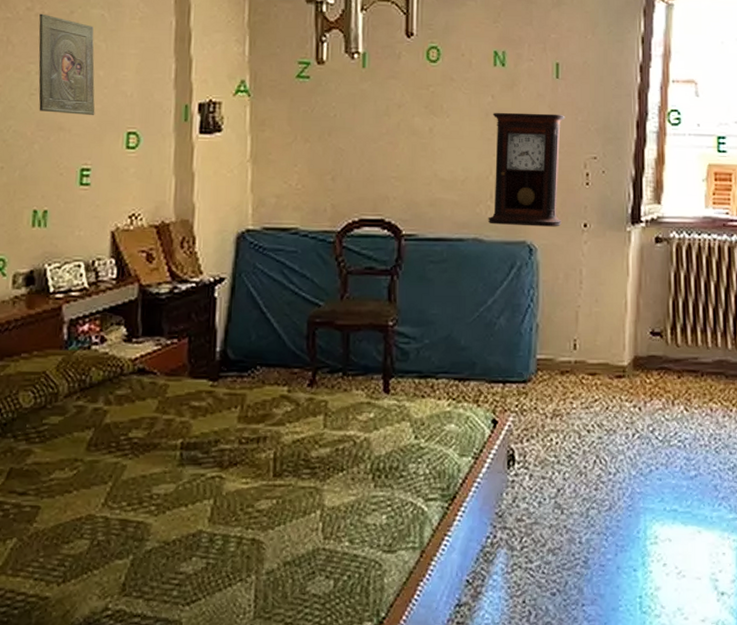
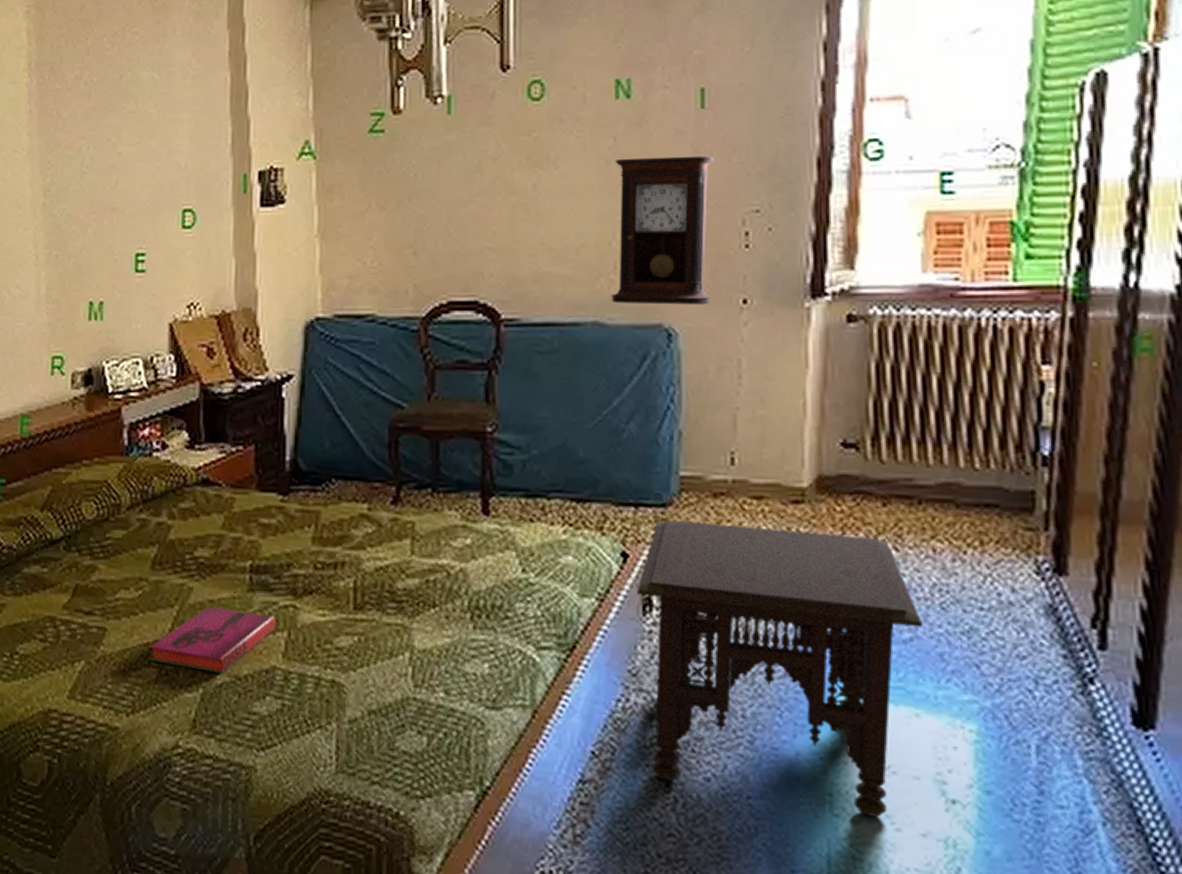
religious icon: present [38,13,95,115] -> none [88,81,149,193]
hardback book: none [83,482,204,541] -> present [150,607,276,674]
side table: none [502,392,704,611] -> present [636,519,924,818]

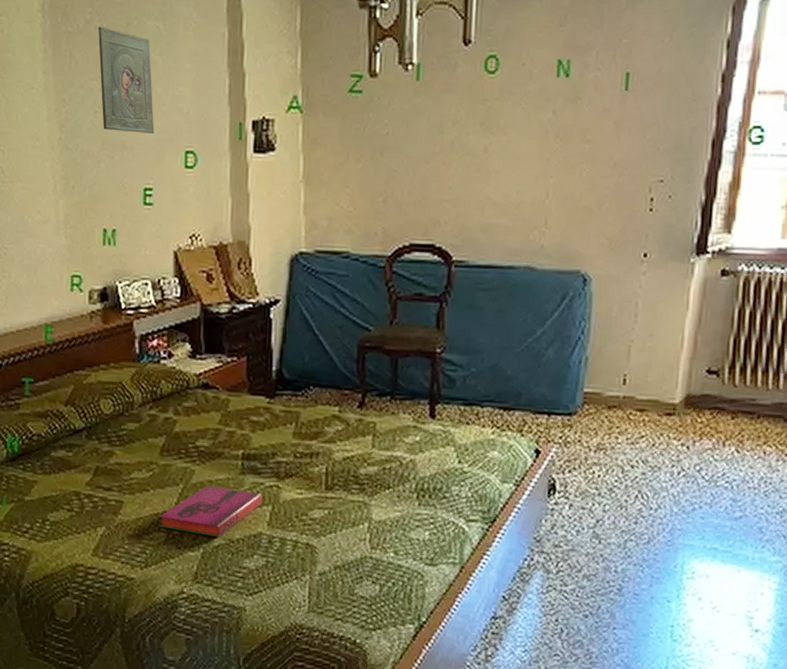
religious icon: none [88,81,149,193] -> present [98,26,155,133]
pendulum clock: present [610,155,715,305] -> none [541,129,632,256]
side table: present [636,519,924,818] -> none [544,425,751,642]

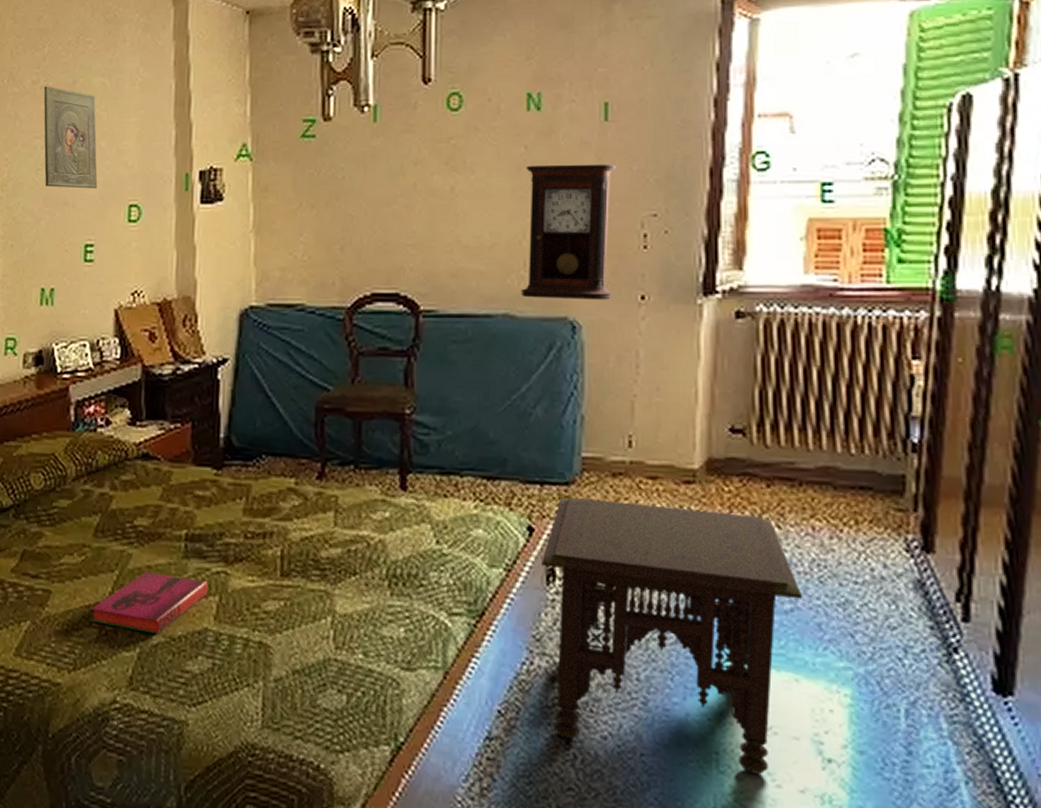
pendulum clock: none [541,129,632,256] -> present [520,163,617,300]
side table: none [544,425,751,642] -> present [540,496,803,775]

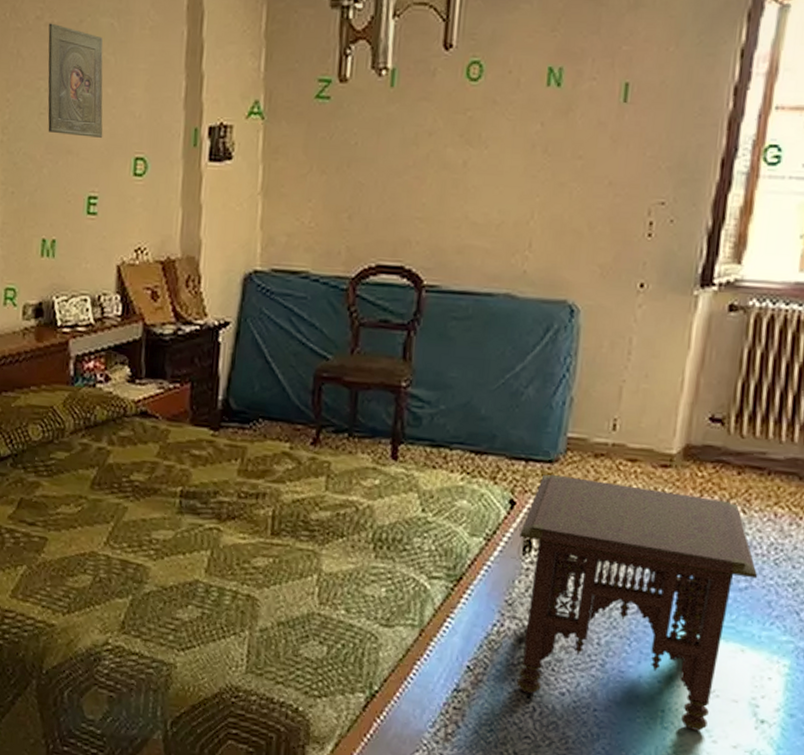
hardback book: present [91,572,209,635] -> none [86,525,201,584]
pendulum clock: present [520,163,617,300] -> none [523,143,631,286]

